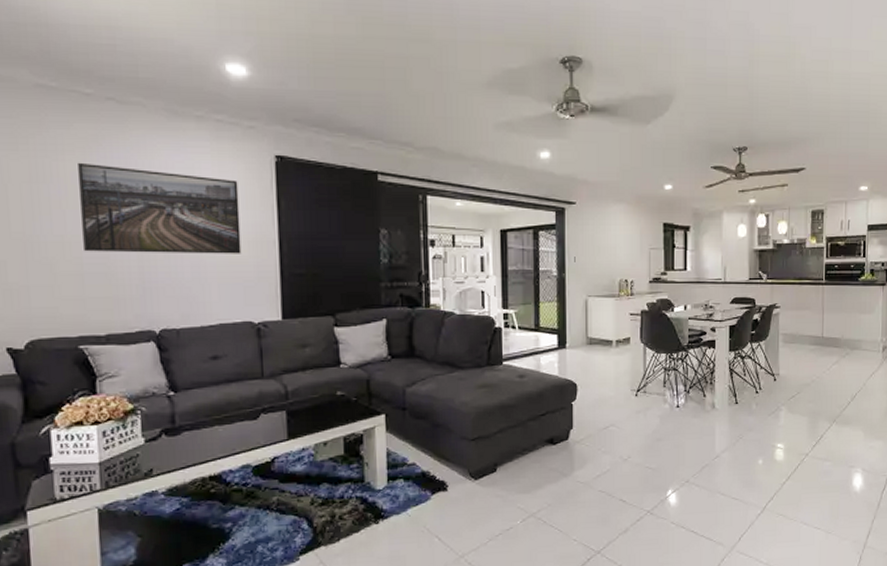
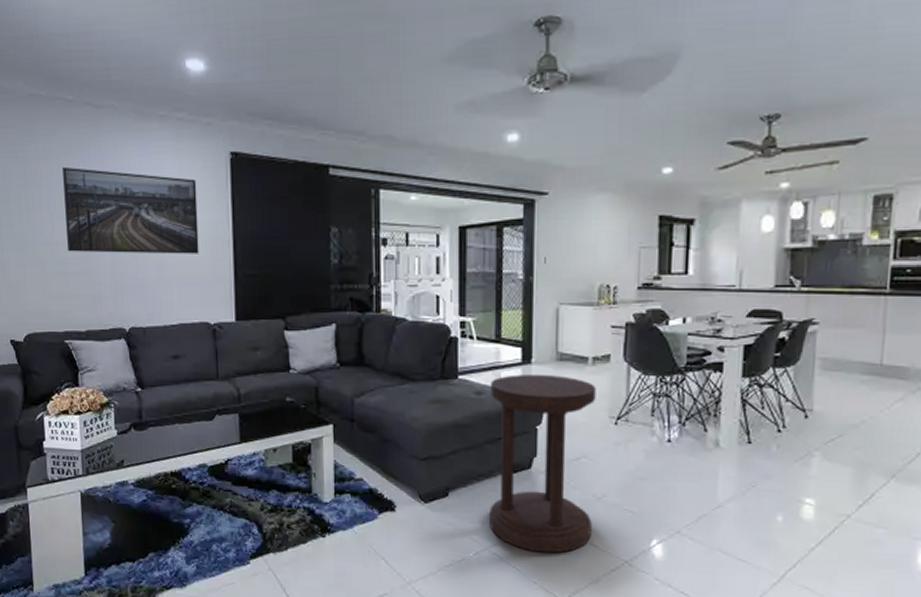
side table: none [531,357,620,513] -> present [488,374,596,554]

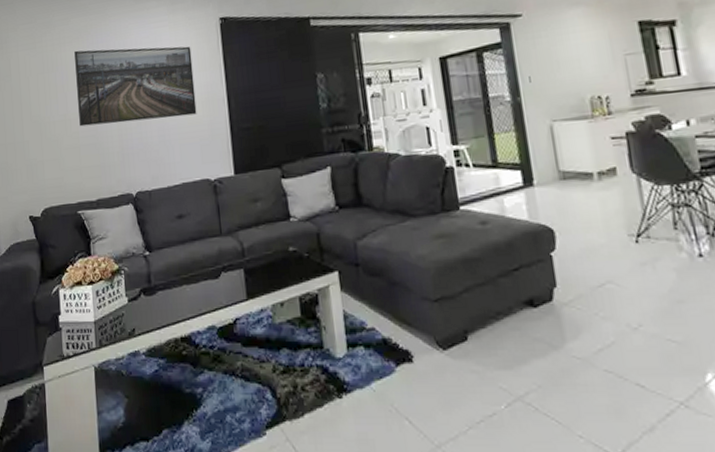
side table: present [488,374,596,554] -> none [493,195,635,399]

